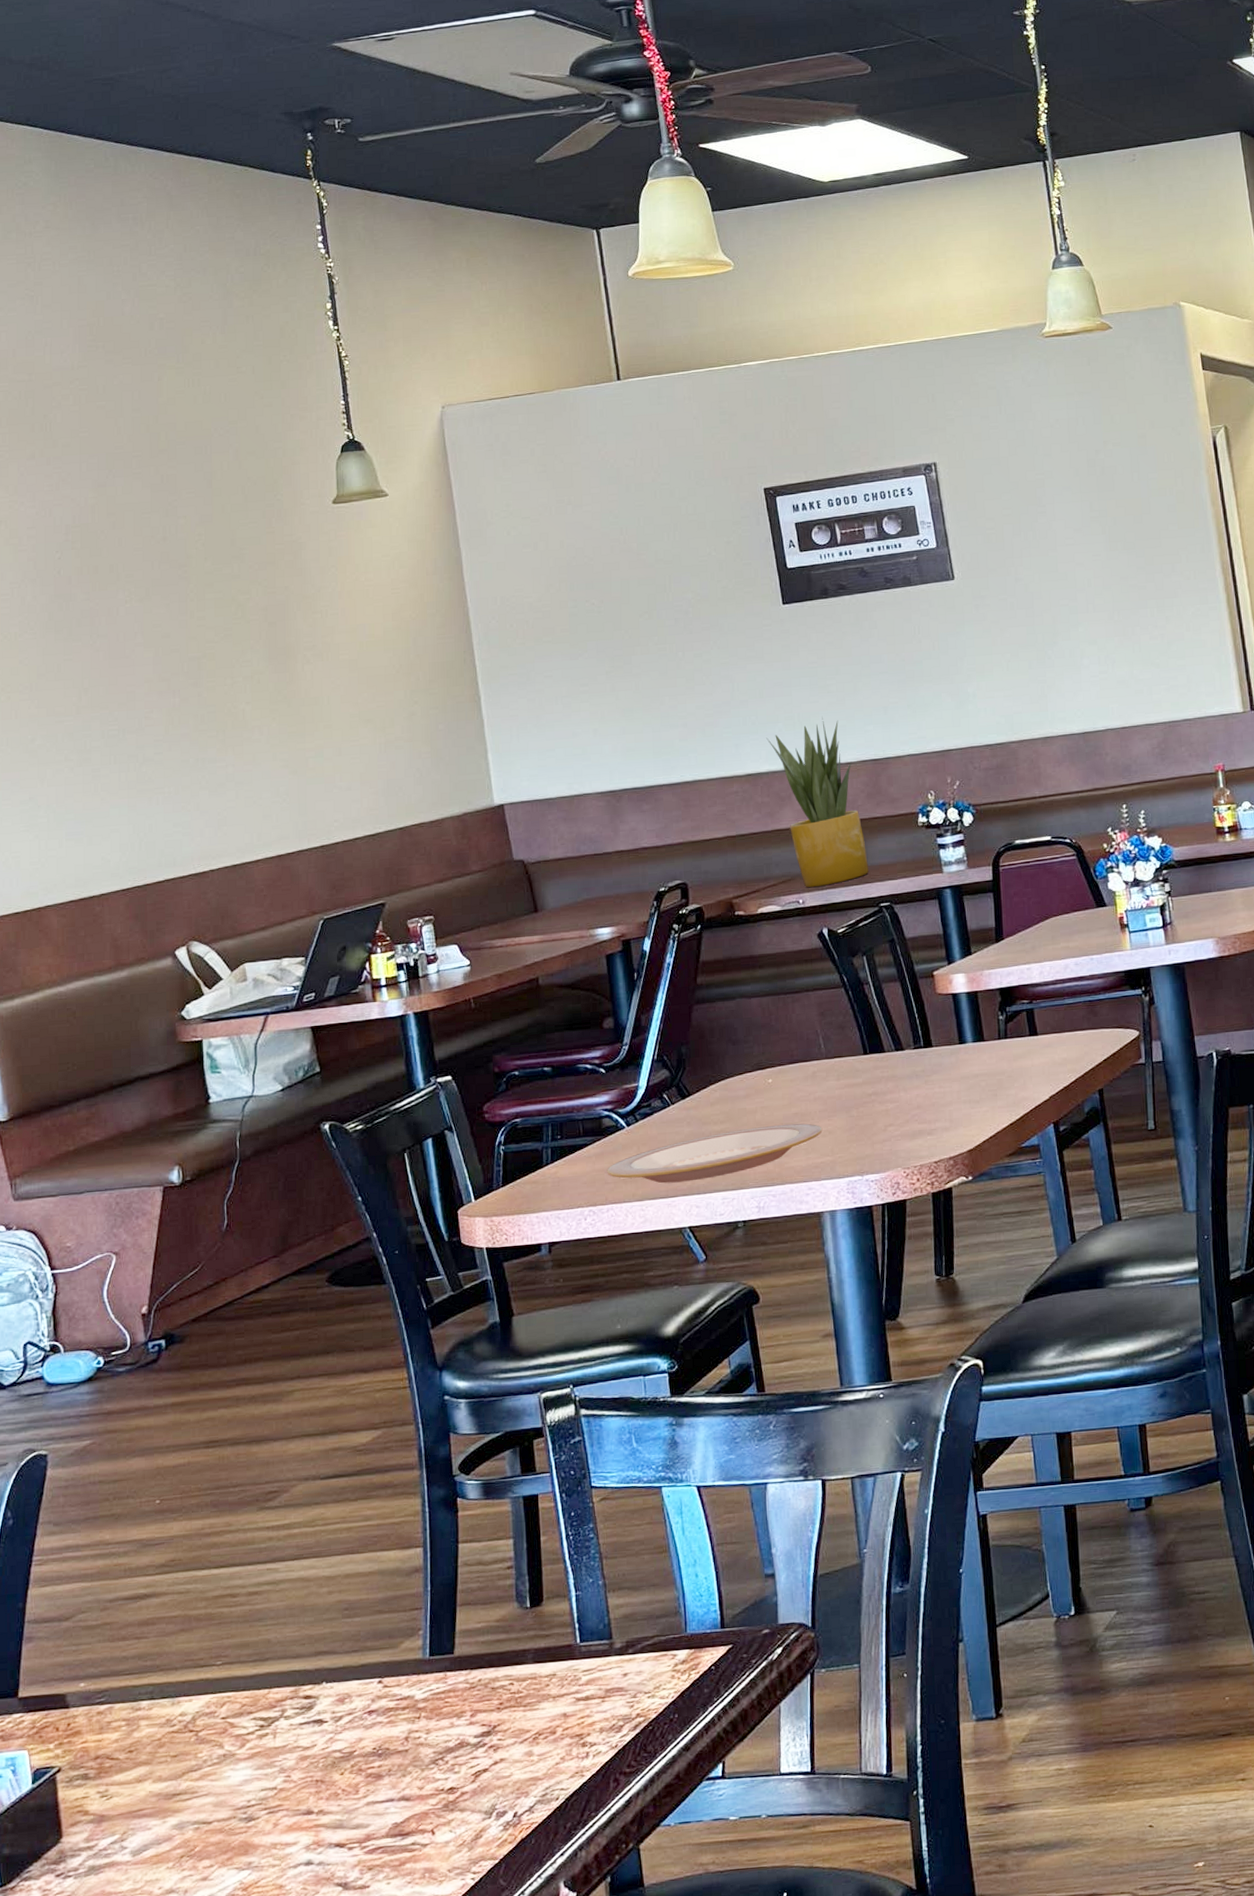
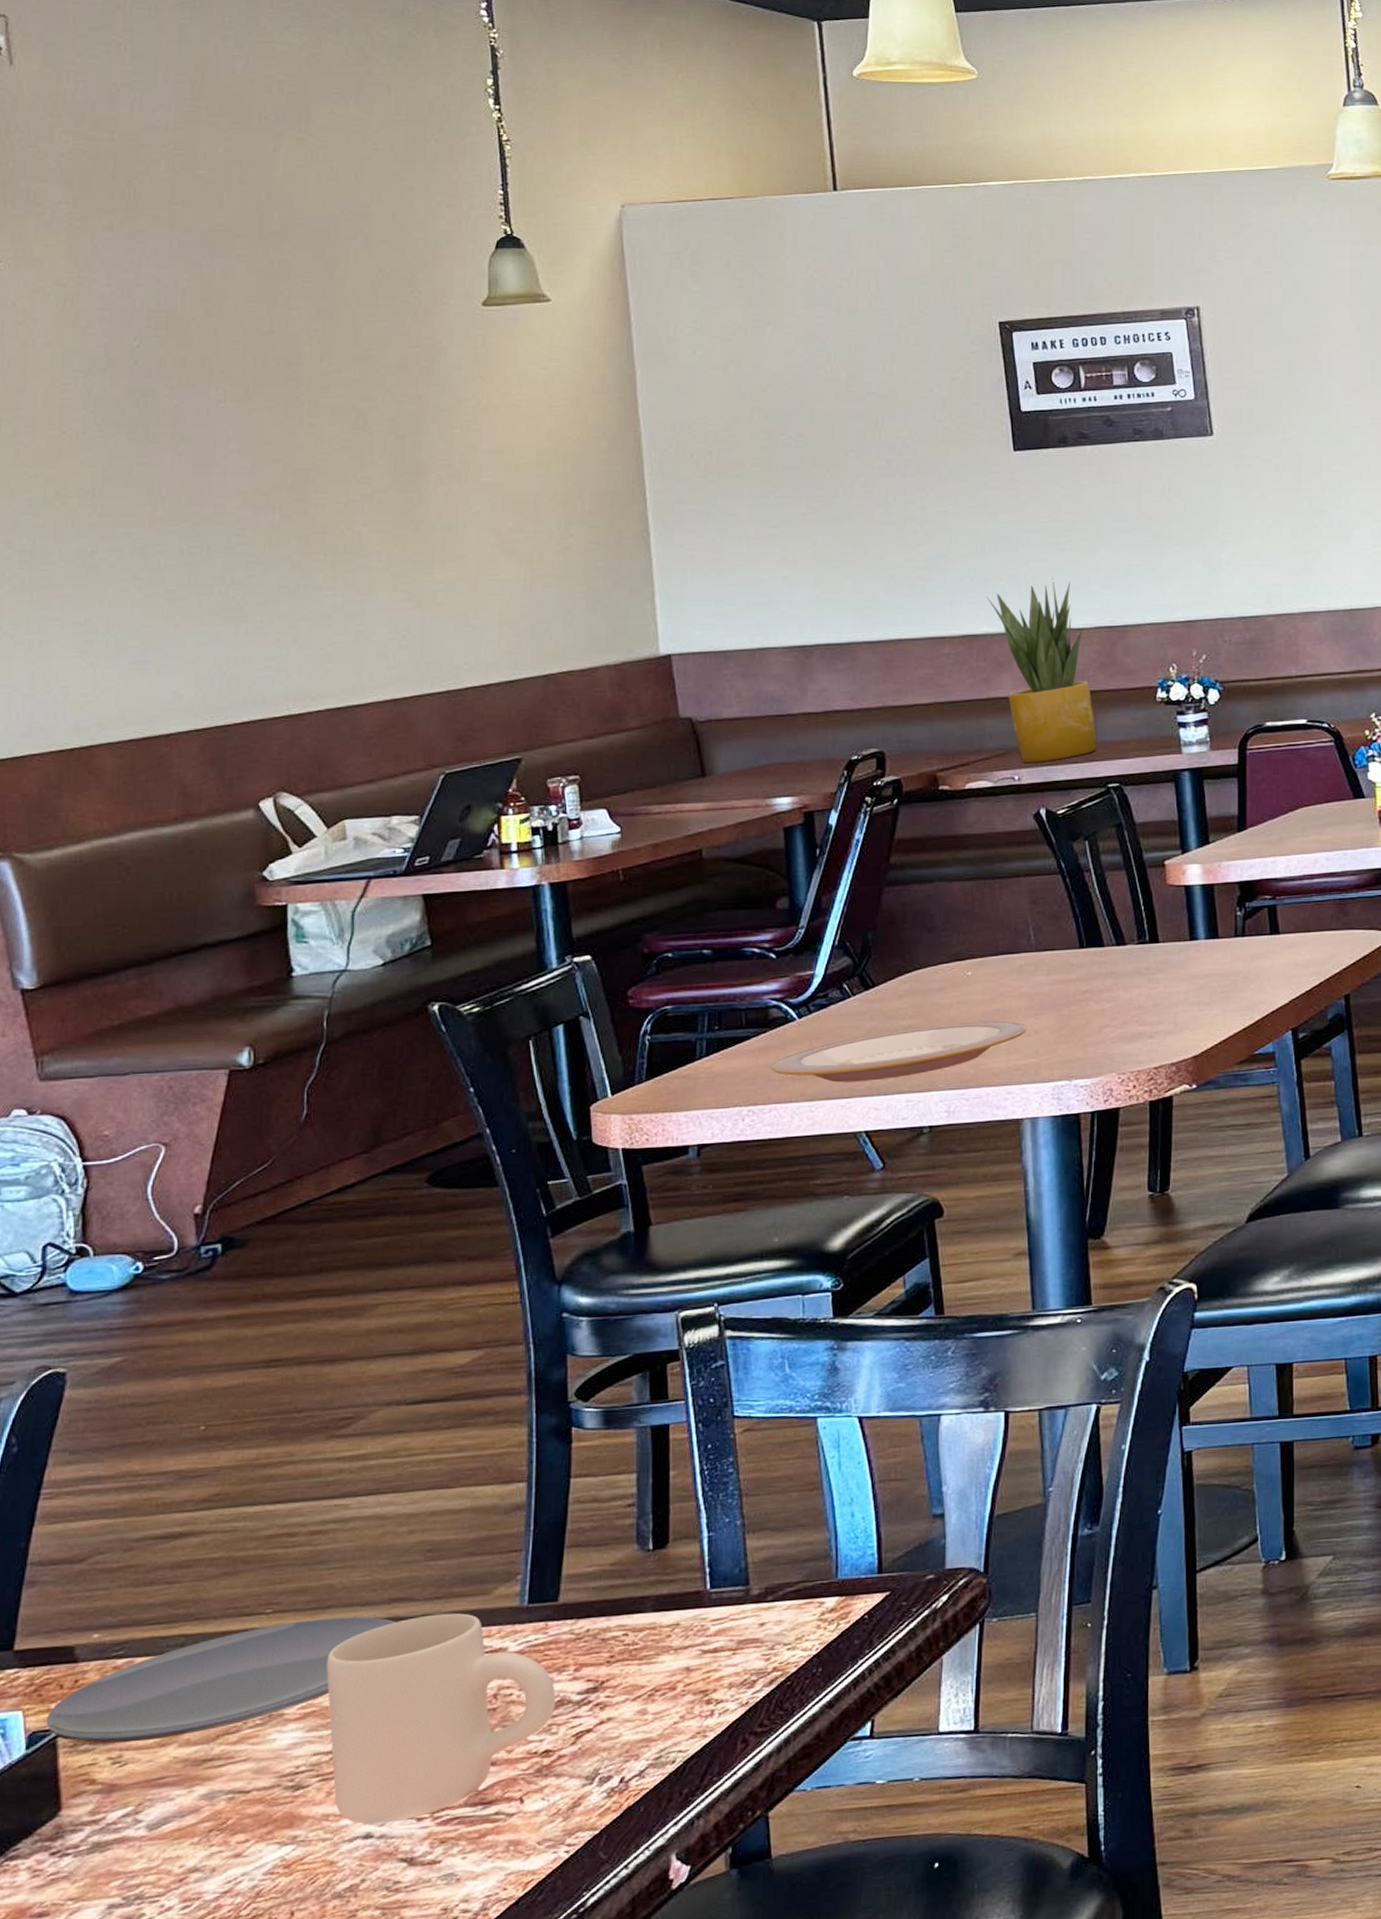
plate: none [47,1667,323,1780] -> present [46,1616,397,1744]
mug: none [268,1664,457,1853] -> present [326,1613,557,1825]

